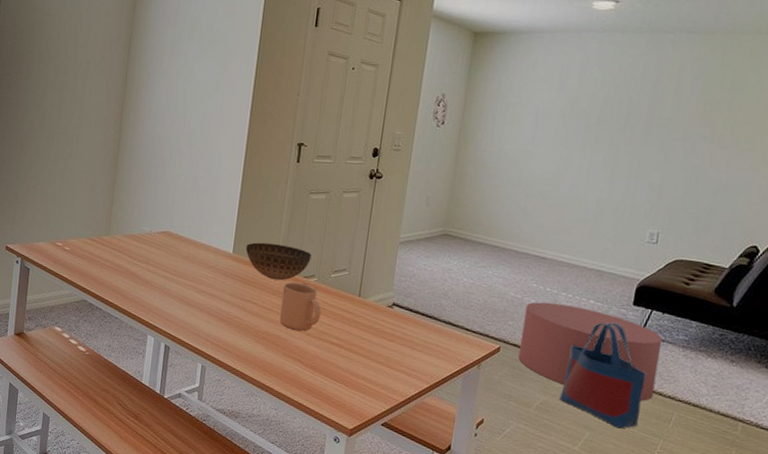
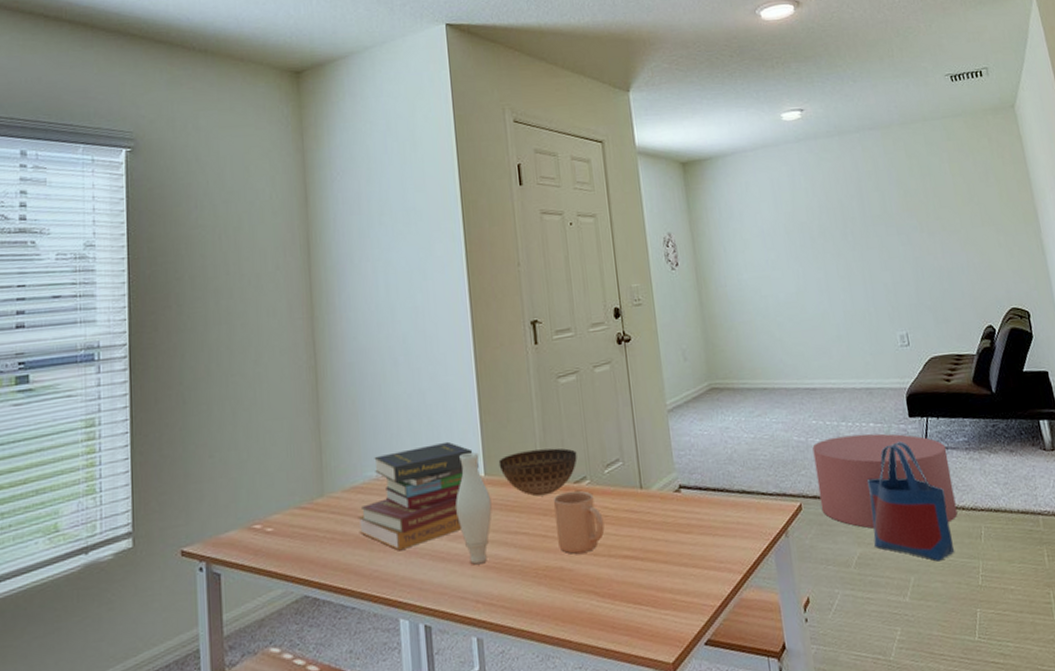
books: none [130,217,230,289] -> present [358,441,479,551]
vase: none [204,232,234,316] -> present [455,452,492,565]

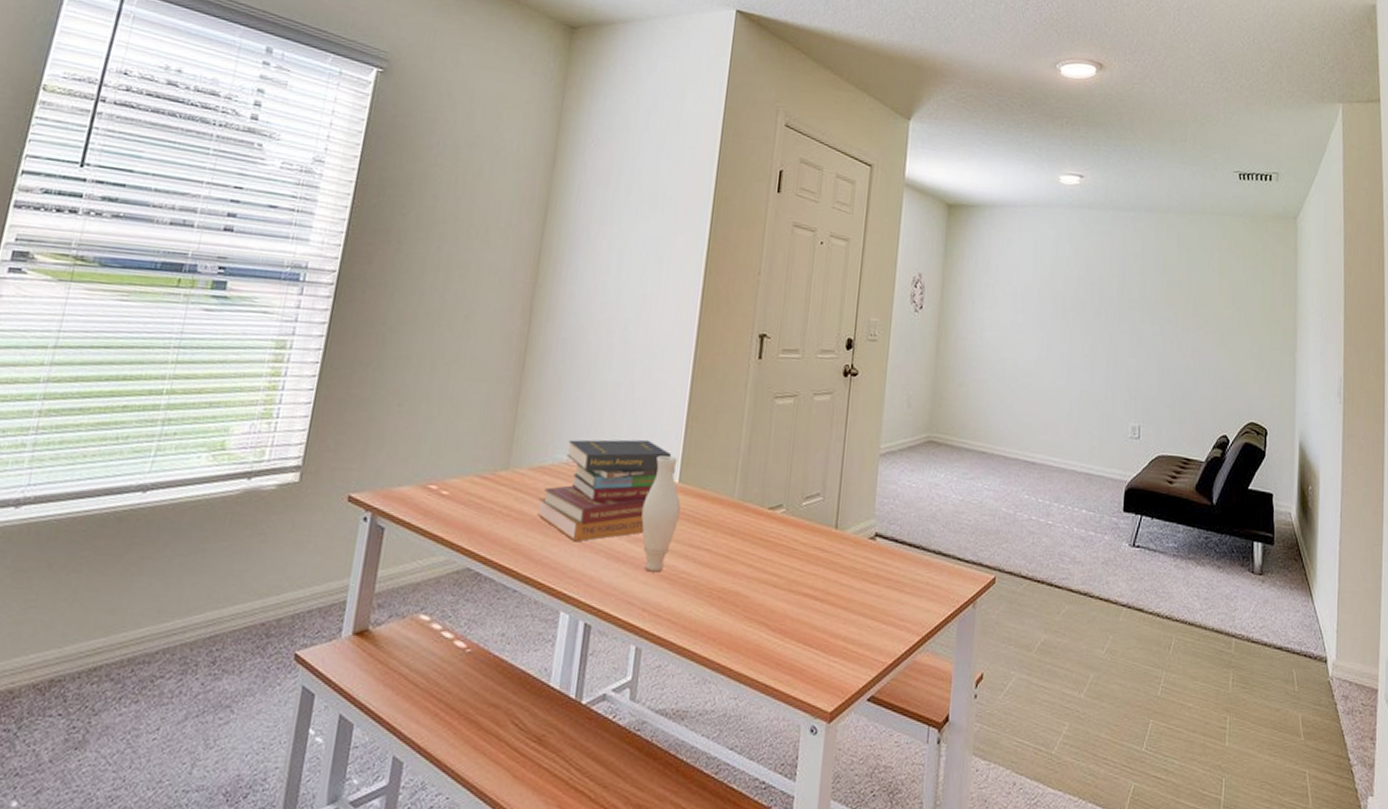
bowl: present [498,448,578,497] -> none [695,465,778,516]
mug: present [553,490,605,554] -> none [739,516,791,582]
pouf: present [812,433,958,529] -> none [1015,516,1154,626]
tote bag: present [866,441,955,561] -> none [1061,534,1142,664]

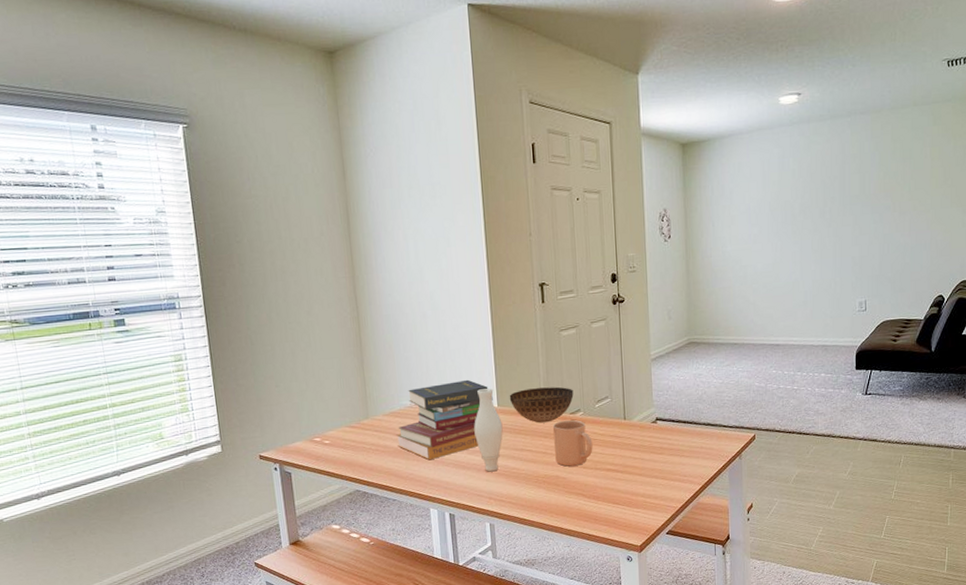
bowl: none [695,465,778,516] -> present [509,386,574,423]
mug: none [739,516,791,582] -> present [552,419,593,467]

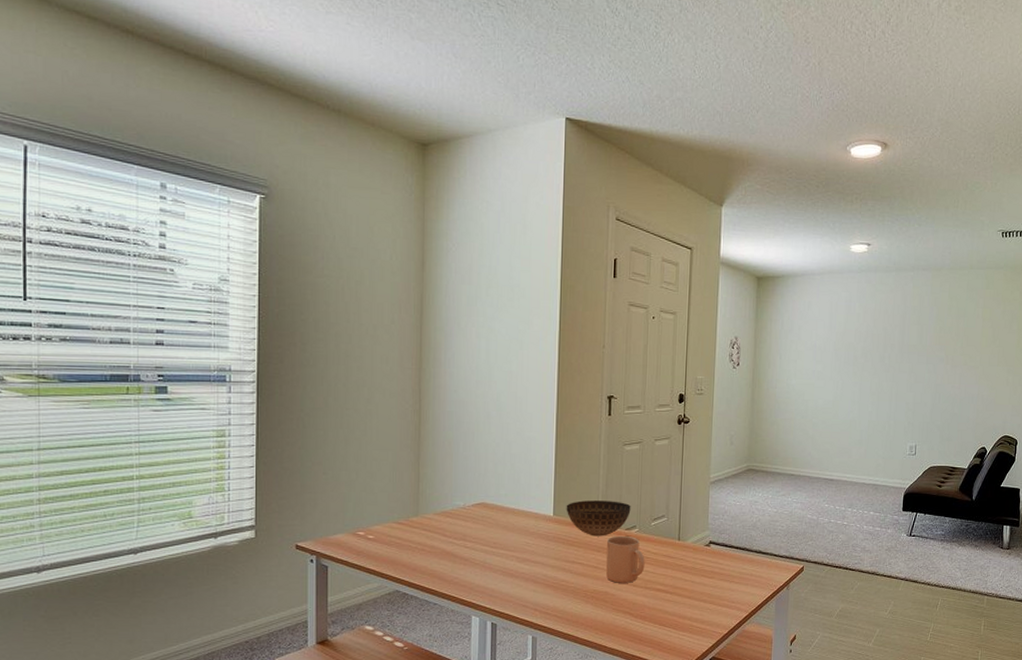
books: present [396,379,493,461] -> none [445,485,549,565]
vase: present [474,388,503,472] -> none [527,496,556,582]

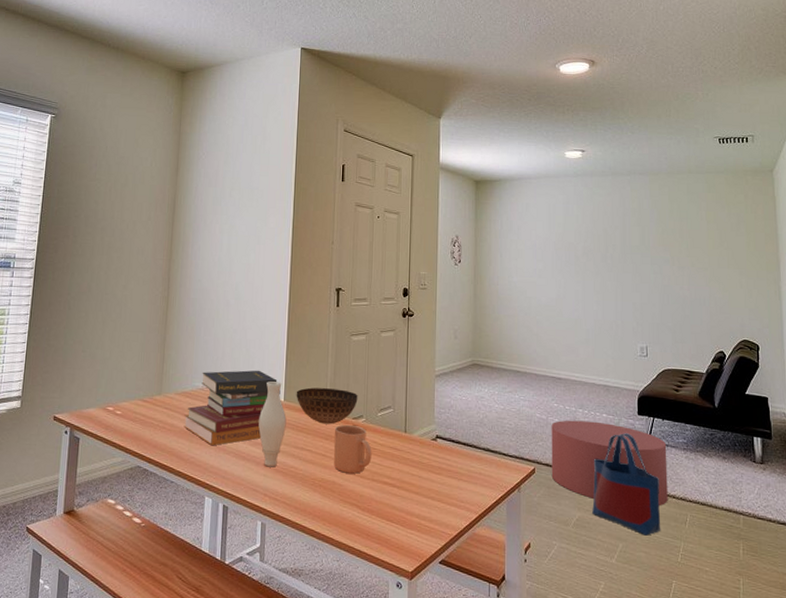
books: none [445,485,549,565] -> present [183,370,281,446]
vase: none [527,496,556,582] -> present [258,381,287,467]
pouf: none [819,519,926,592] -> present [551,420,668,506]
tote bag: none [854,529,917,620] -> present [592,433,661,536]

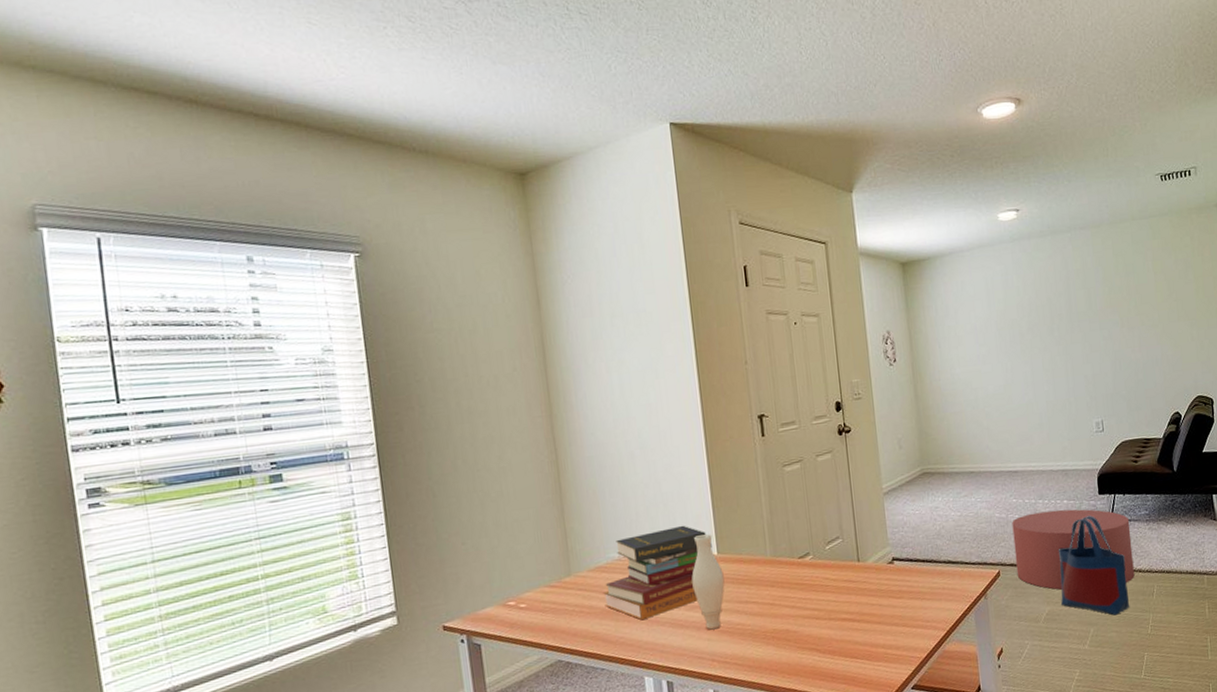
bowl: present [296,387,358,425] -> none [730,528,802,571]
mug: present [333,424,372,474] -> none [779,564,826,619]

